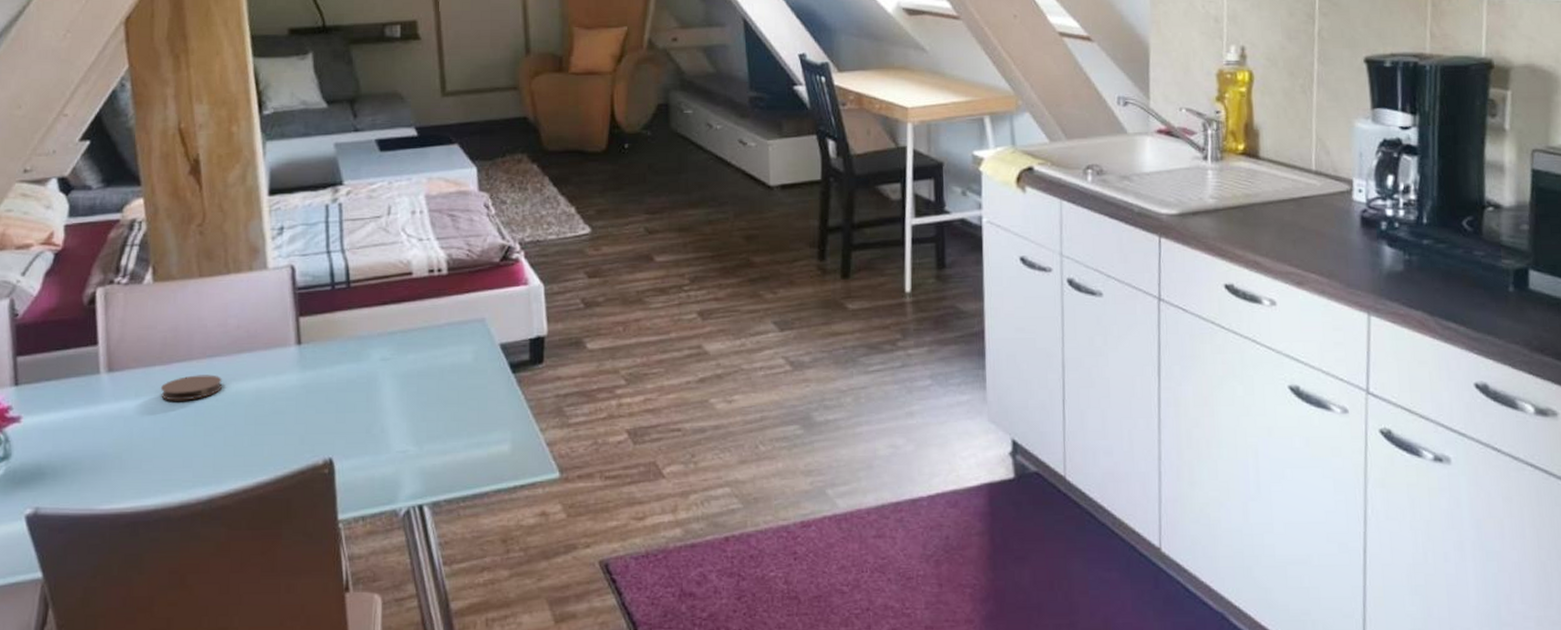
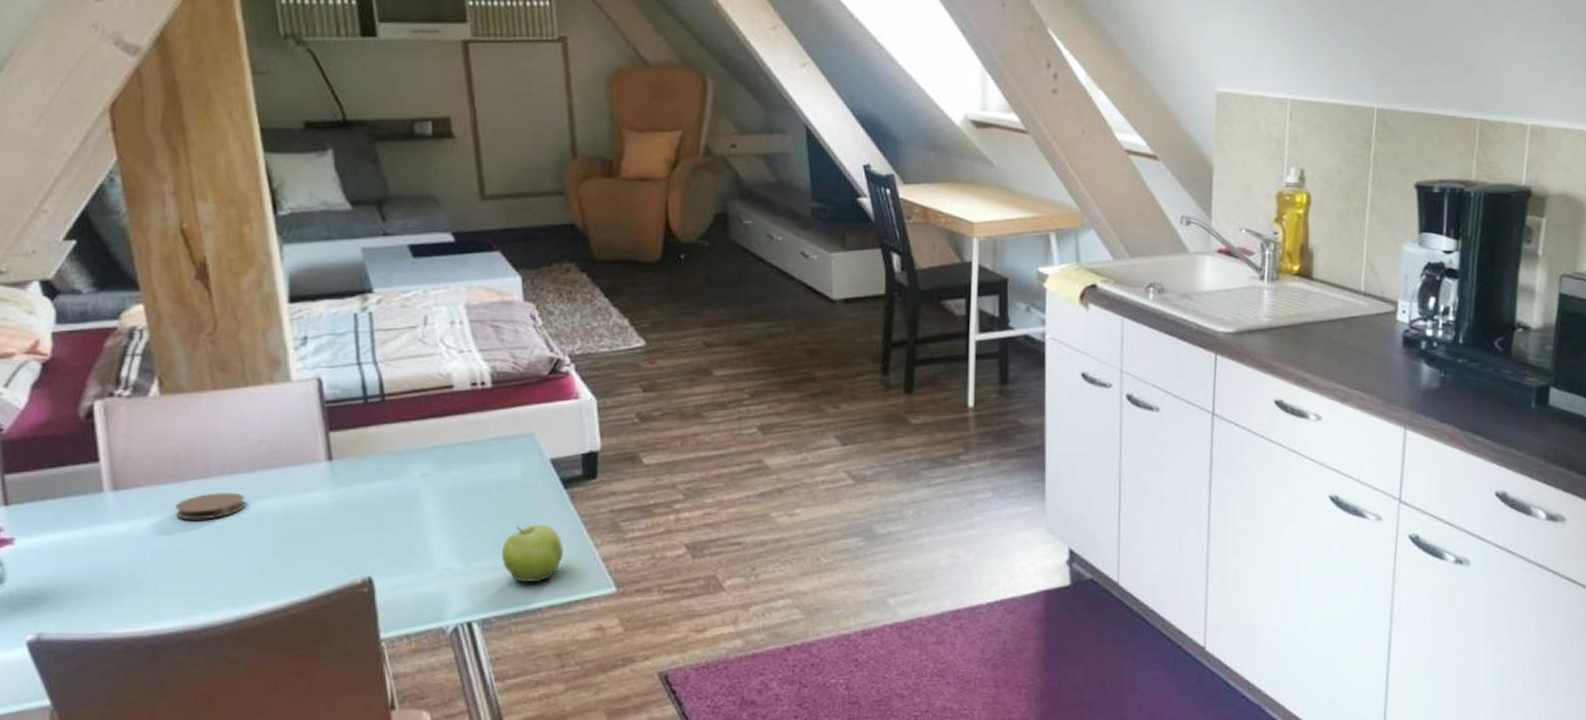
fruit: none [453,408,510,467] -> present [502,524,563,583]

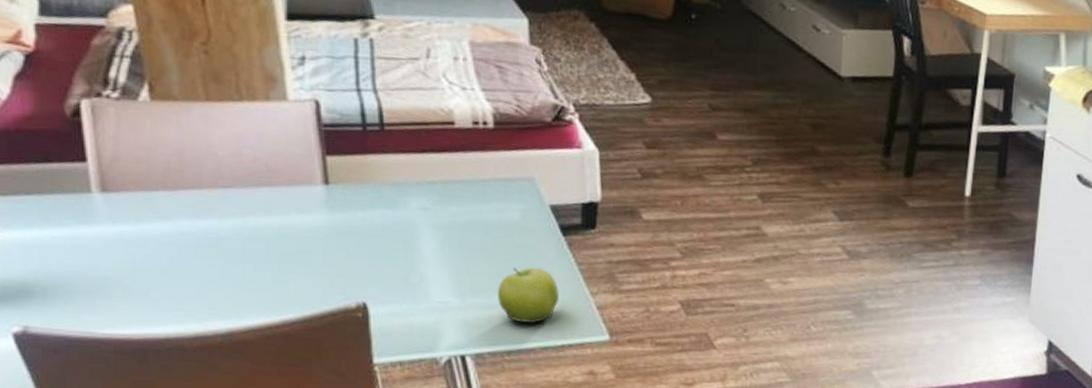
coaster: present [174,492,246,520] -> none [165,204,239,231]

